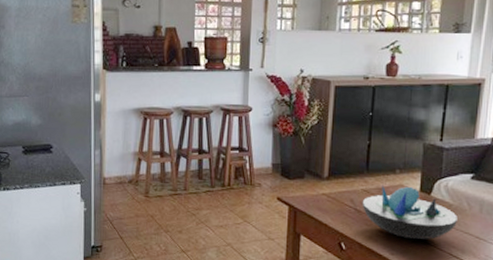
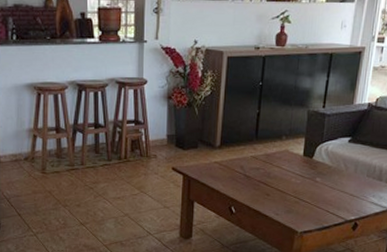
decorative bowl: present [362,185,457,240] -> none [251,151,335,200]

